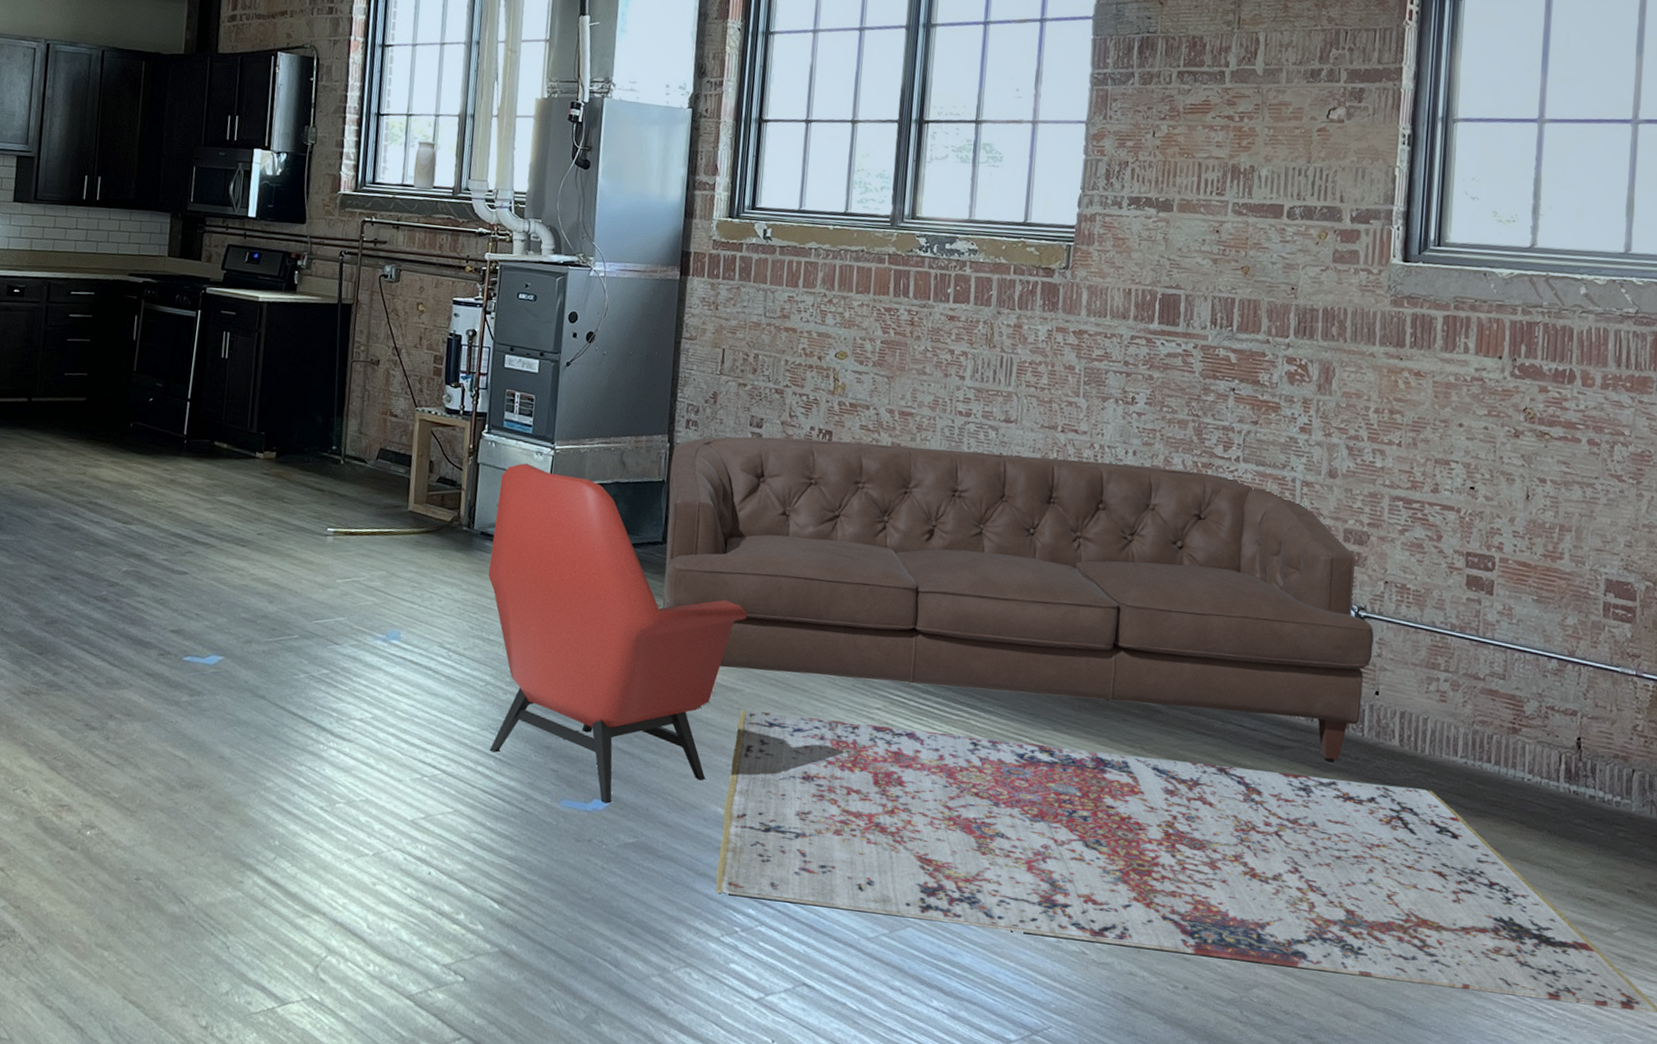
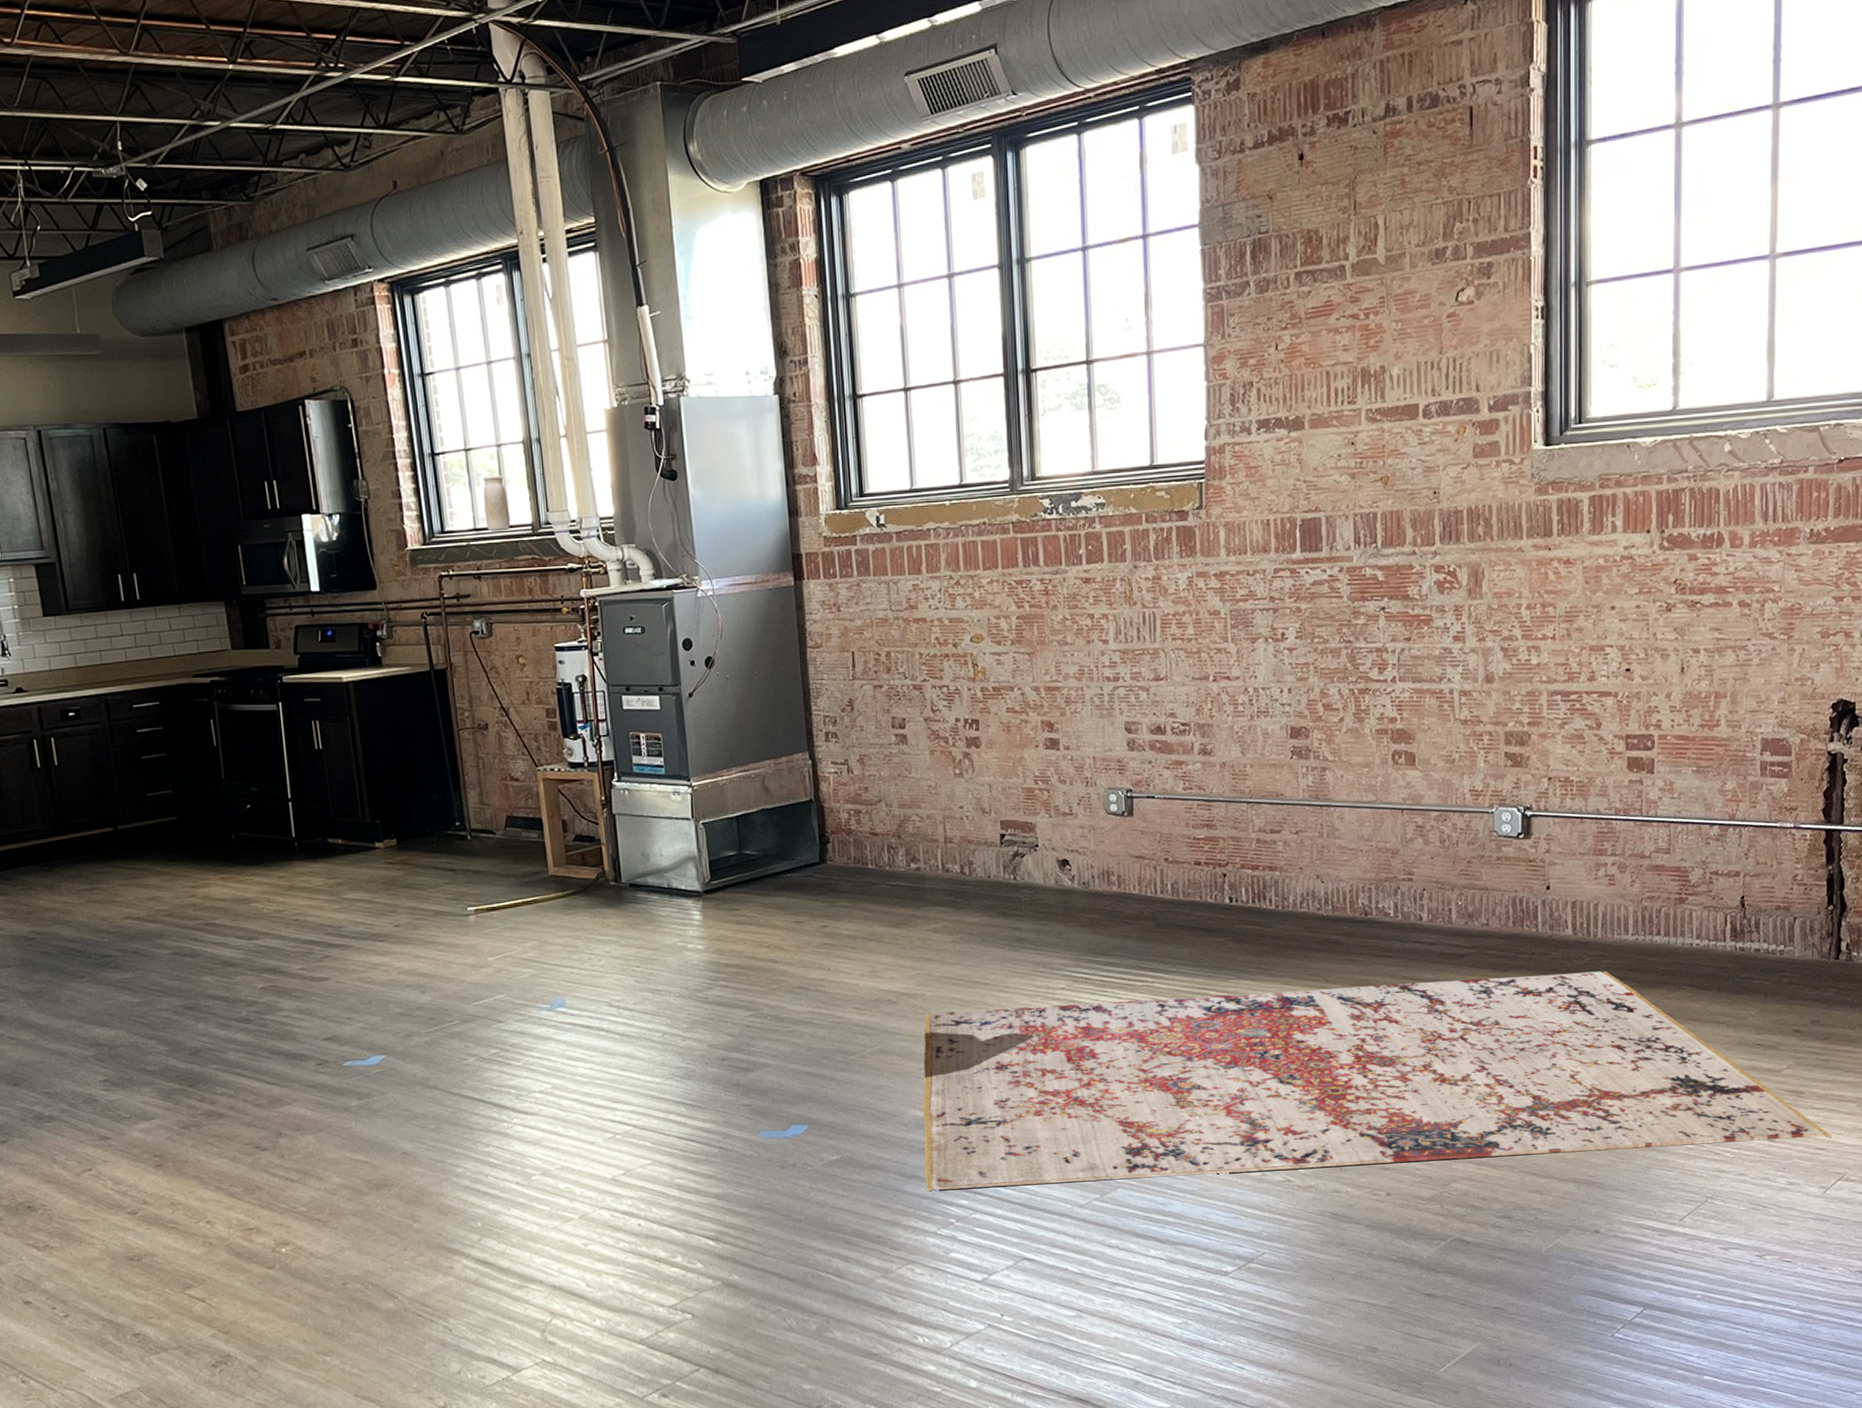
armchair: present [488,463,748,804] -> none [640,805,918,1128]
sofa: present [662,436,1374,763] -> none [815,699,1541,976]

